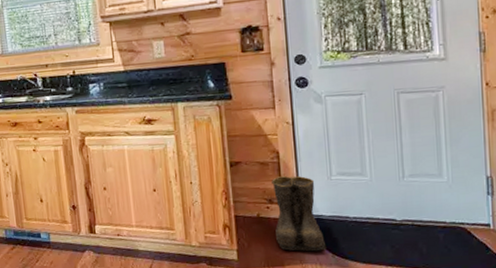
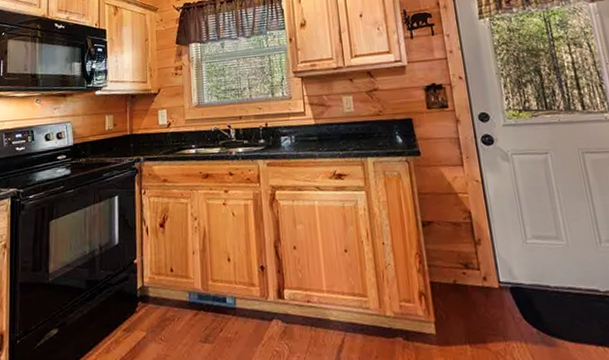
boots: present [272,176,327,252] -> none [466,238,530,327]

